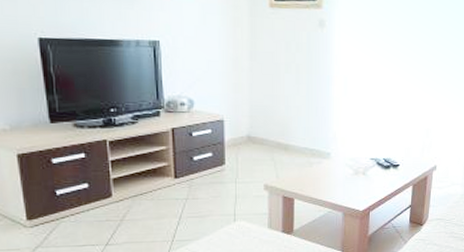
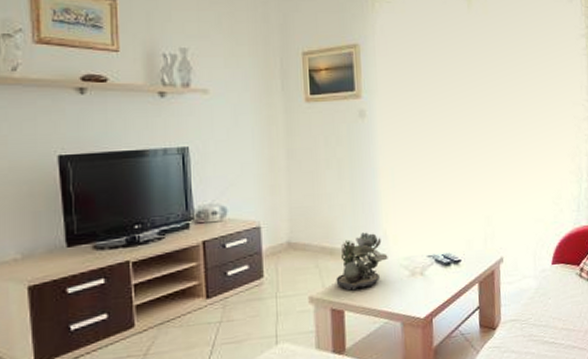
succulent plant: none [288,133,336,183] -> present [336,232,388,291]

